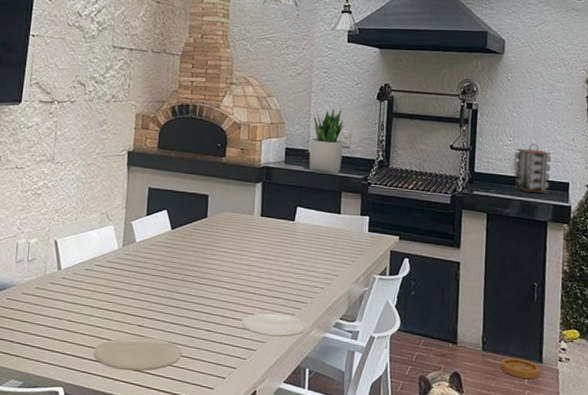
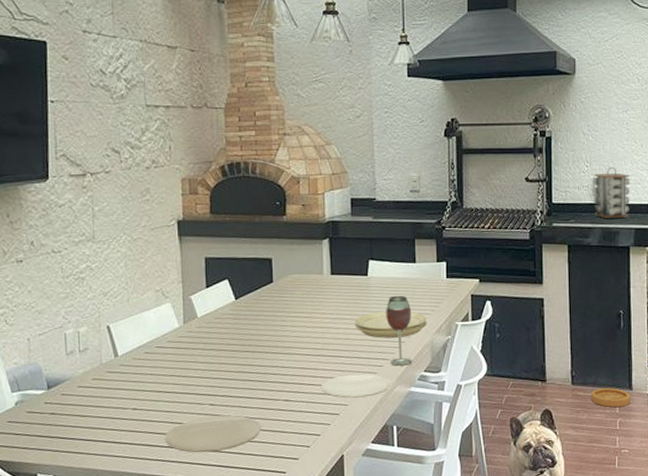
plate: none [278,256,347,284] -> present [355,312,427,338]
wineglass: none [308,243,333,311] -> present [386,295,412,366]
planter: present [309,108,345,175] -> none [377,150,412,223]

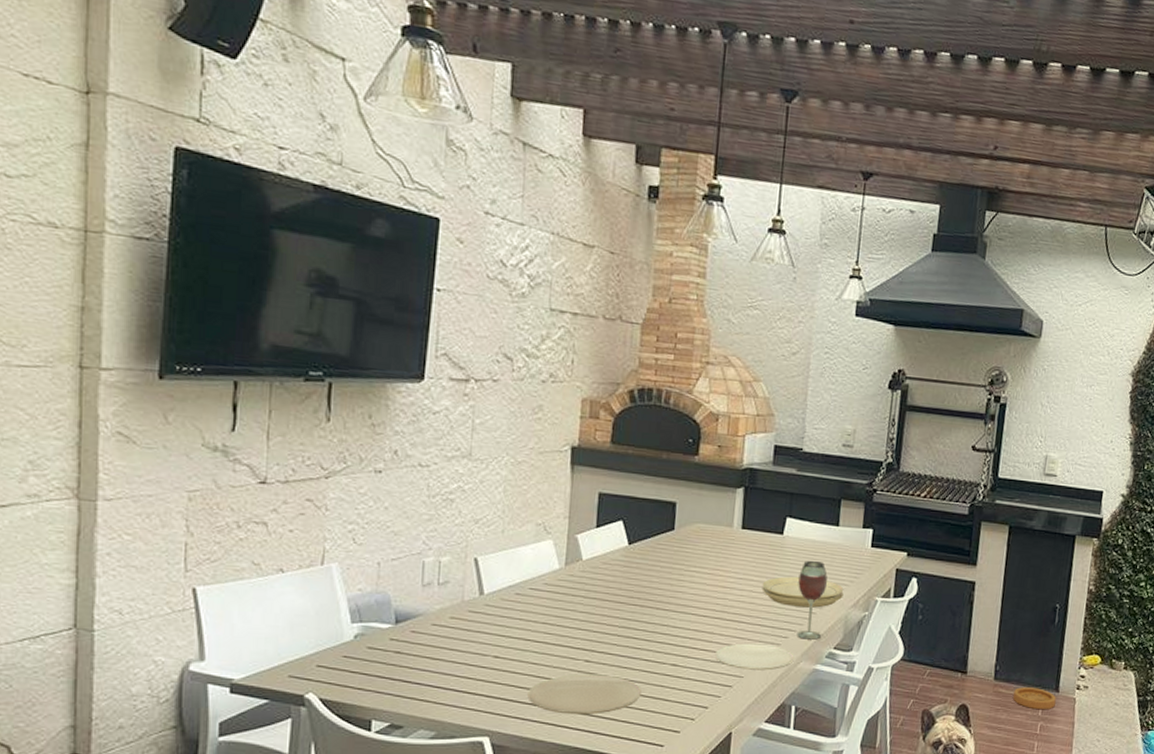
spice rack: present [593,166,630,219] -> none [1041,445,1086,504]

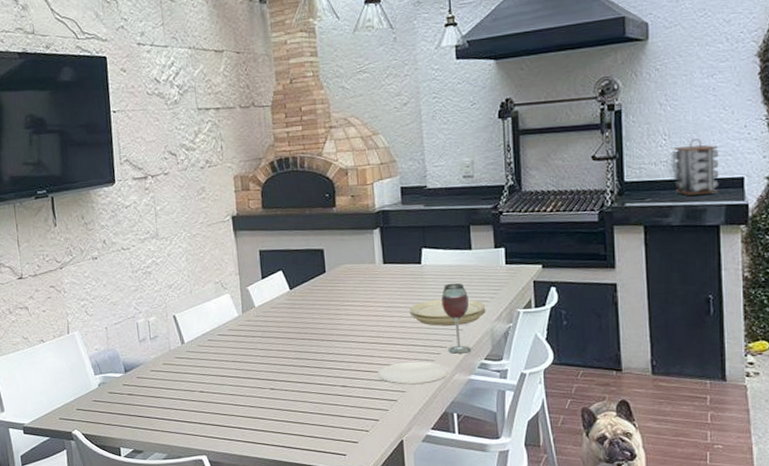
plate: present [527,674,641,715] -> none [230,399,320,434]
pet bowl: present [1013,687,1056,710] -> none [676,379,724,400]
spice rack: none [1041,445,1086,504] -> present [673,138,719,196]

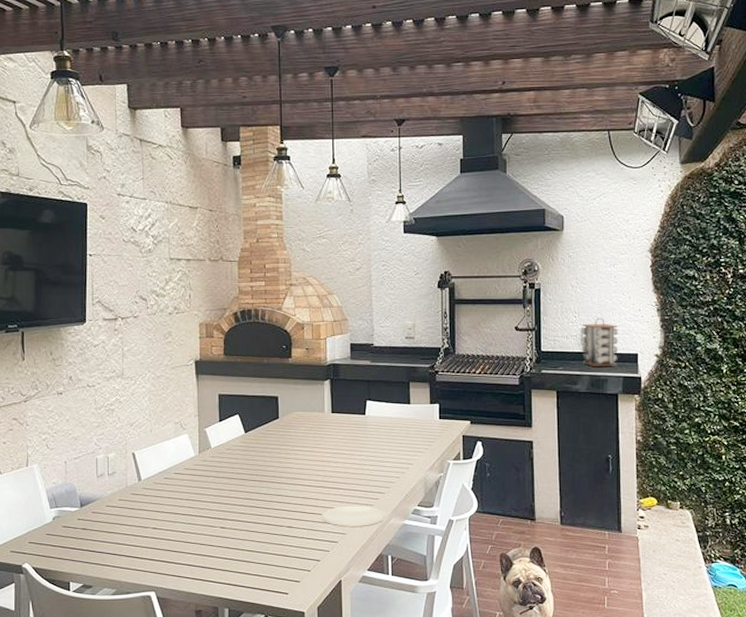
plate: present [409,299,486,326] -> none [353,449,421,473]
wineglass: present [441,282,470,354] -> none [382,434,407,499]

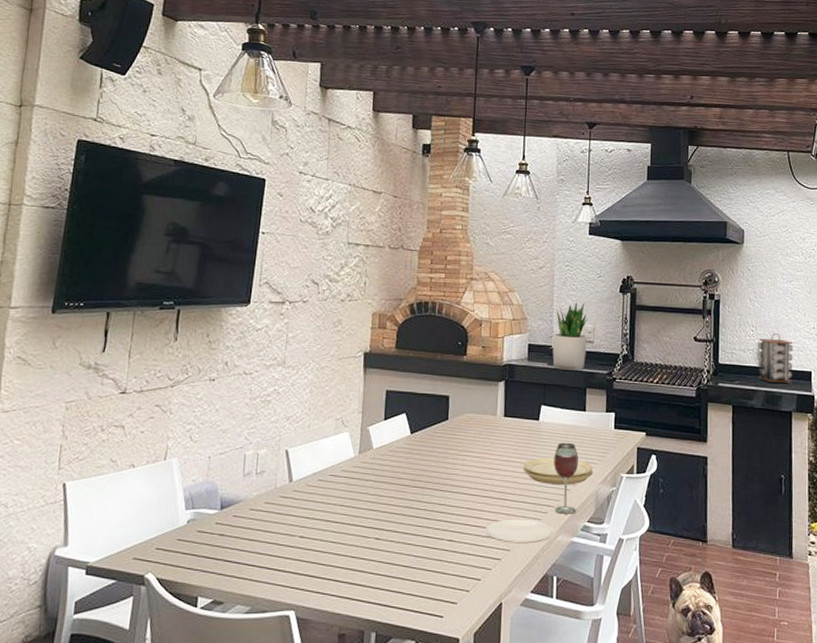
plate: none [353,449,421,473] -> present [523,457,593,485]
planter: none [374,300,407,366] -> present [552,302,588,371]
wineglass: none [382,434,407,499] -> present [554,442,579,514]

